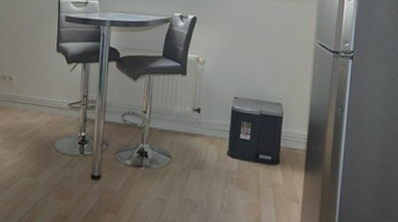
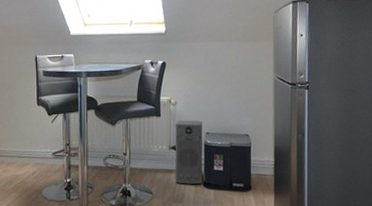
air purifier: none [197,81,231,152] -> present [175,120,203,184]

